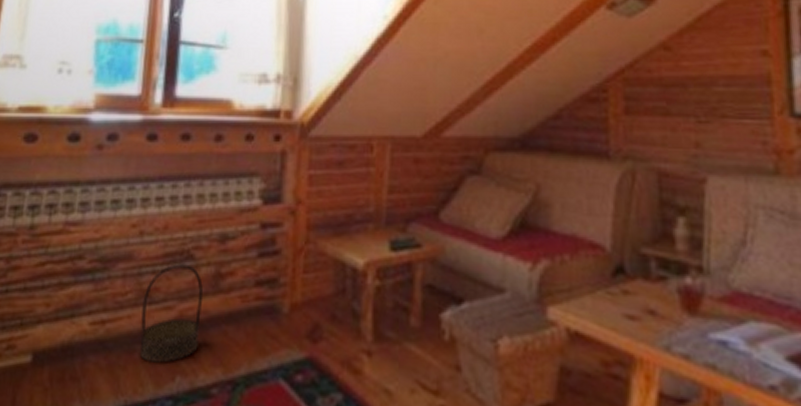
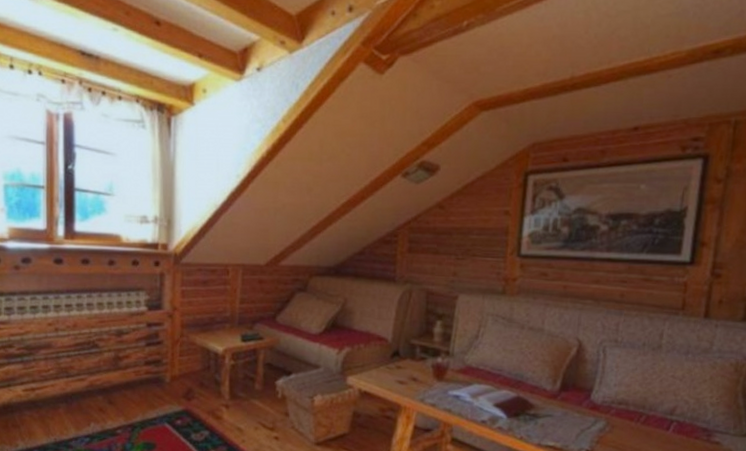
basket: present [140,262,203,364] -> none [62,350,106,416]

